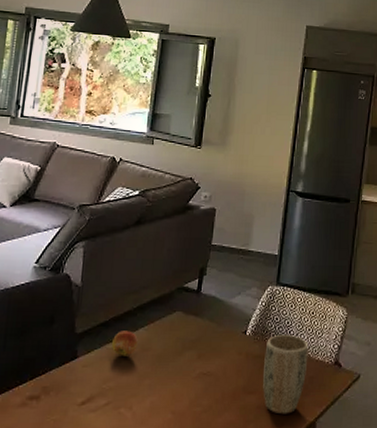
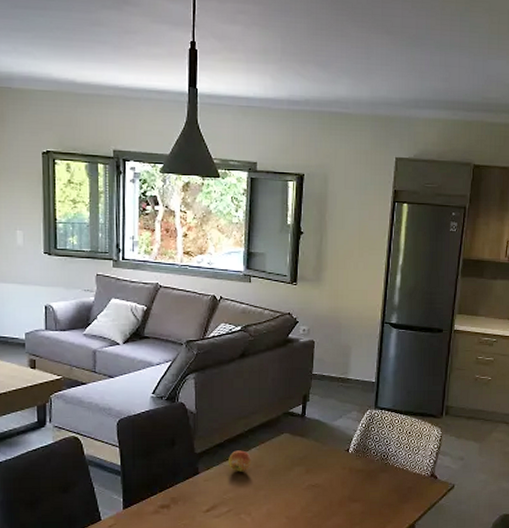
plant pot: present [263,334,309,415] -> none [366,451,407,519]

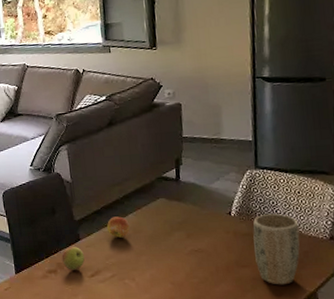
apple: none [177,480,201,505] -> present [61,246,85,270]
plant pot: none [366,451,407,519] -> present [253,213,300,285]

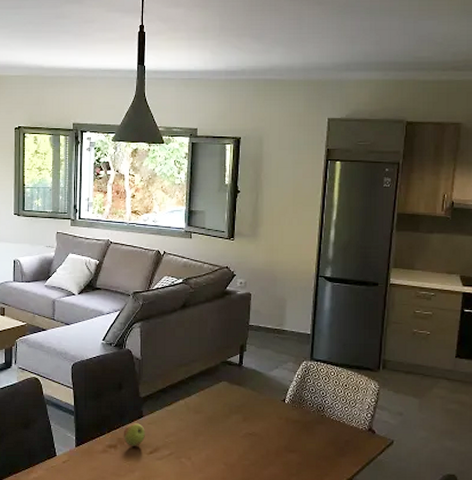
apple: present [107,216,130,238] -> none [170,396,191,417]
plant pot: present [253,213,300,285] -> none [303,403,343,471]

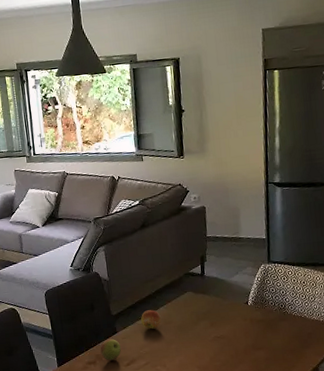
apple: none [170,396,191,417] -> present [141,310,161,329]

